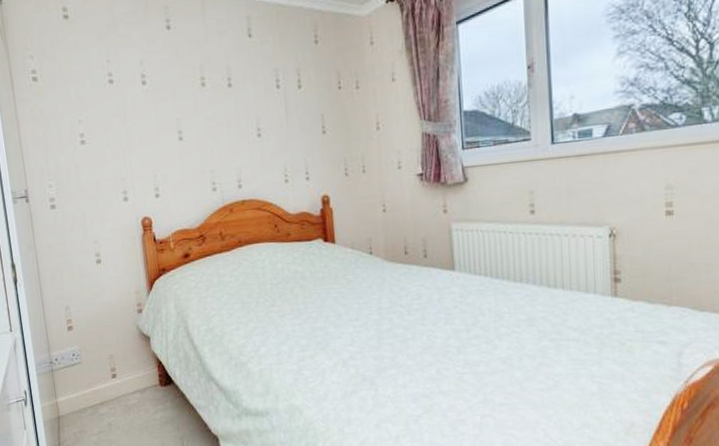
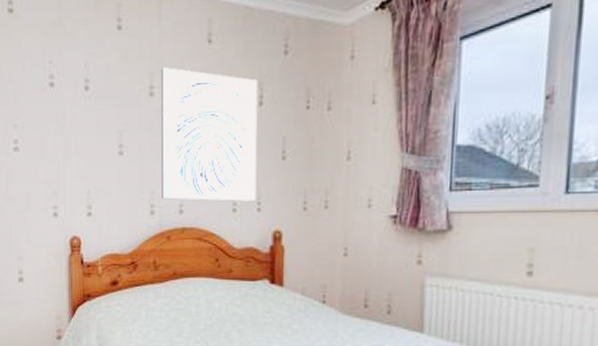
wall art: none [209,60,304,177] -> present [160,67,258,201]

